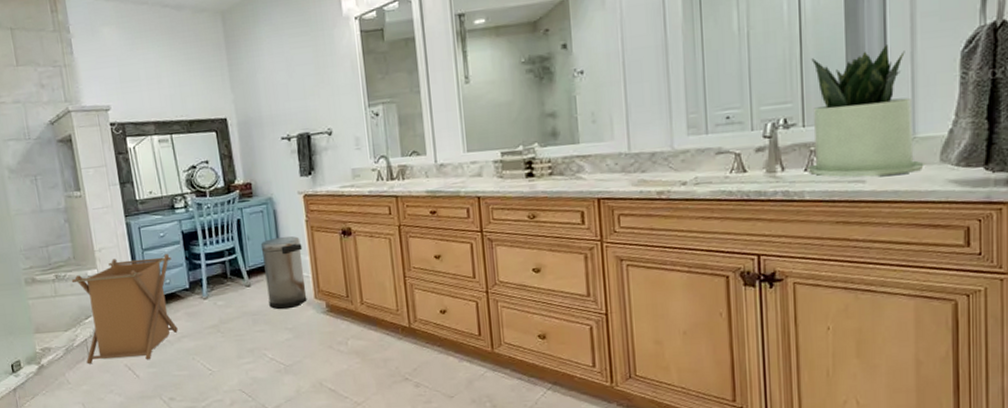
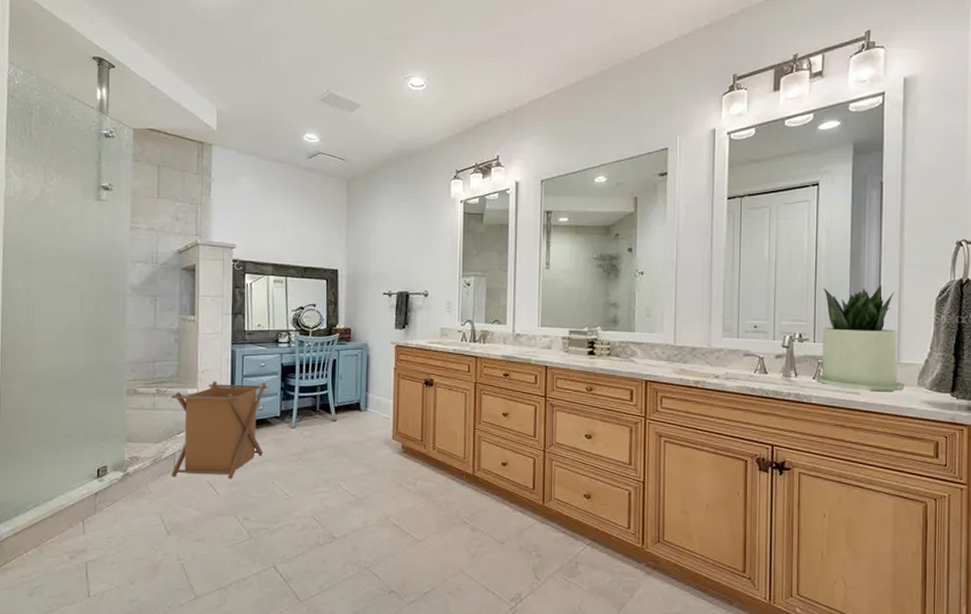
pedal bin: present [260,236,307,310] -> none [351,379,388,446]

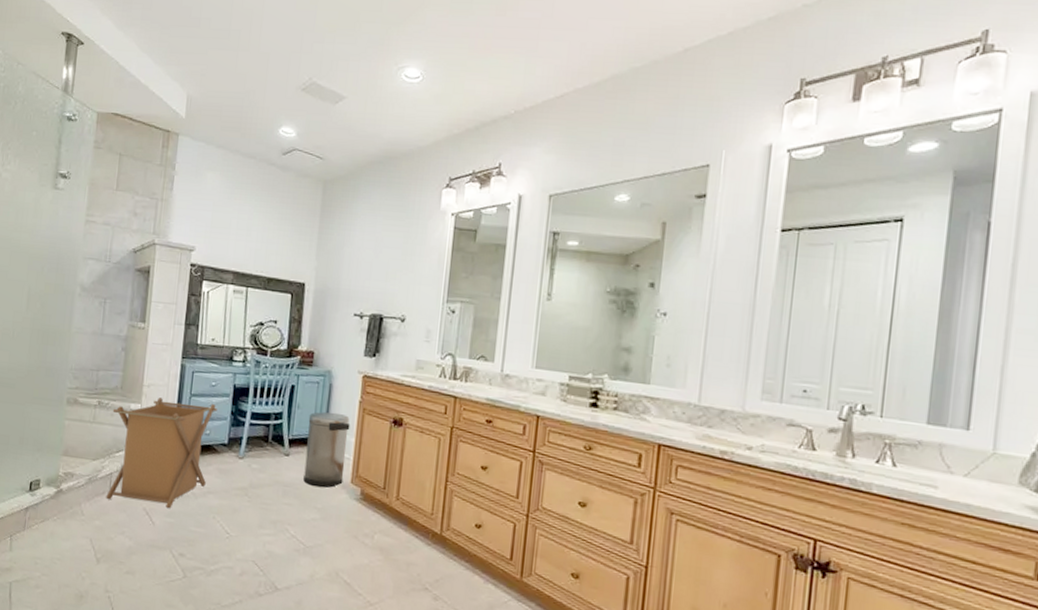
pedal bin: none [351,379,388,446] -> present [303,412,351,488]
planter: present [814,285,907,392] -> none [878,350,1004,490]

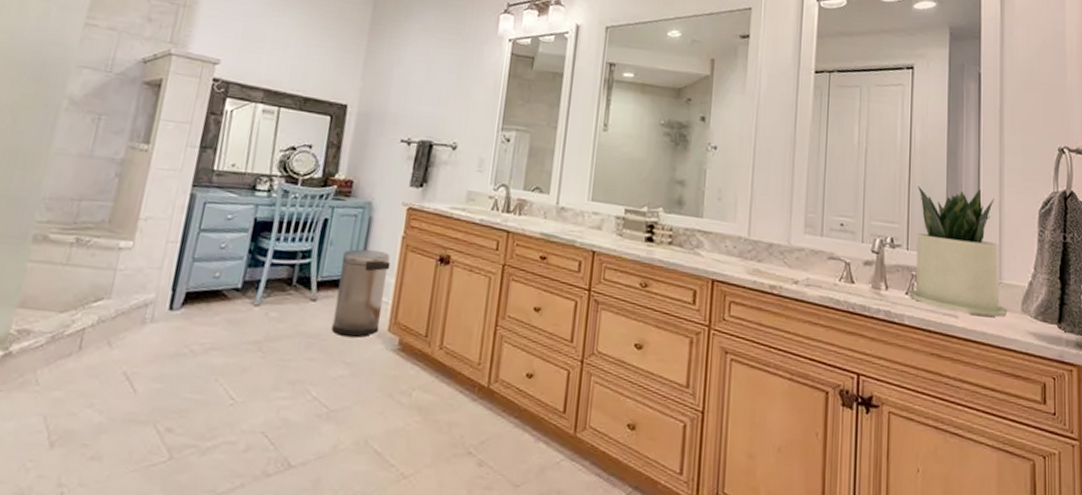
laundry basket: present [106,397,217,509] -> none [73,233,232,372]
planter: none [878,350,1004,490] -> present [907,186,1010,317]

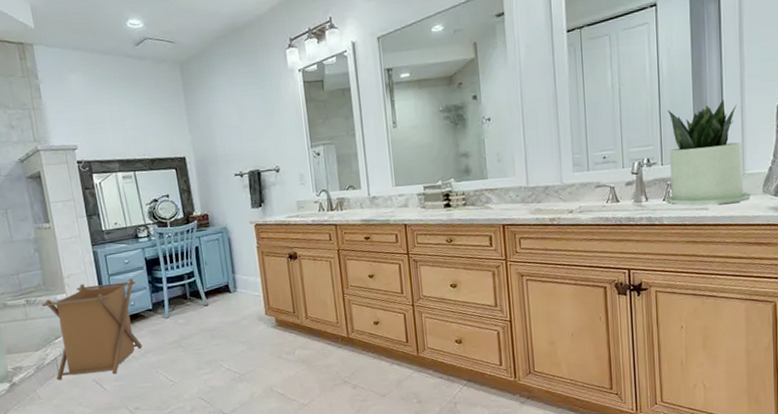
laundry basket: none [73,233,232,372] -> present [41,278,142,381]
pedal bin: present [332,249,391,338] -> none [216,260,259,326]

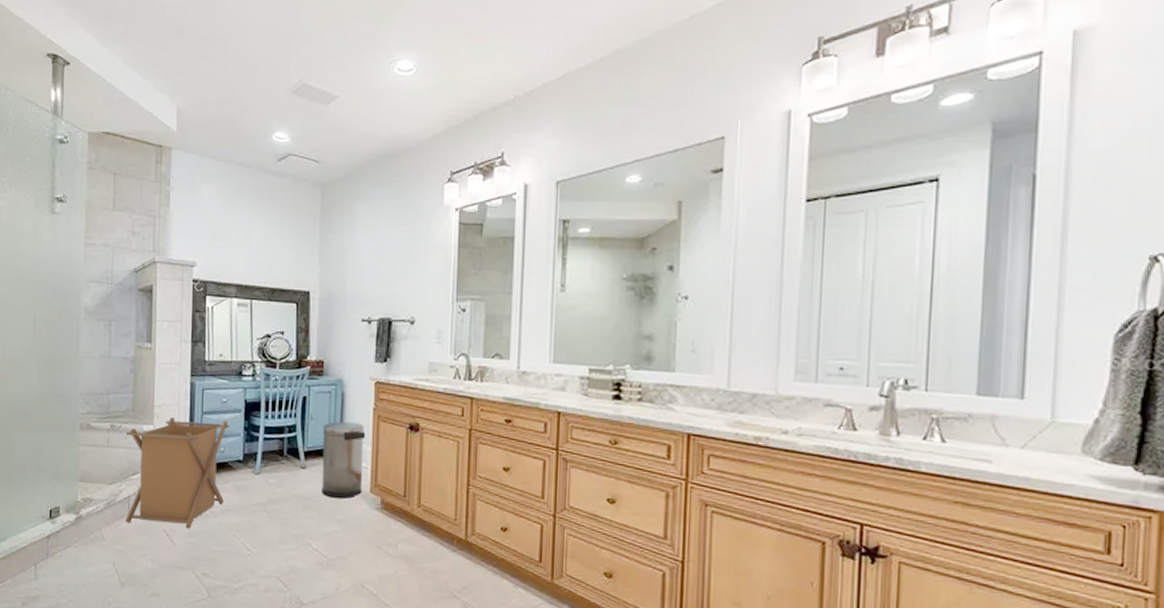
pedal bin: none [216,260,259,326] -> present [322,421,366,499]
planter: present [664,100,753,206] -> none [925,316,1065,461]

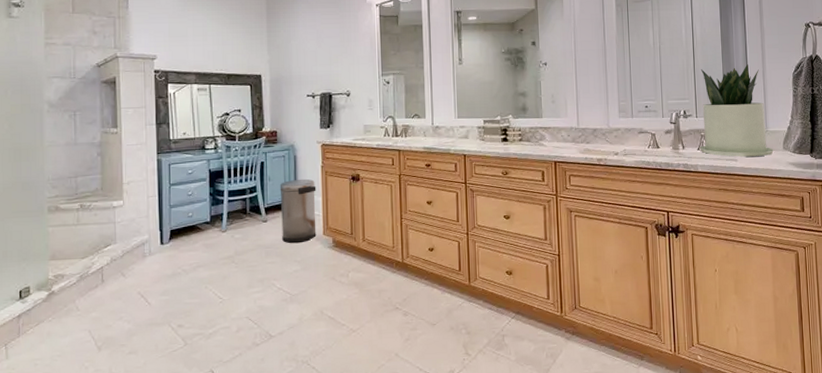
laundry basket: present [125,417,230,529] -> none [95,189,197,292]
planter: none [925,316,1065,461] -> present [699,64,775,157]

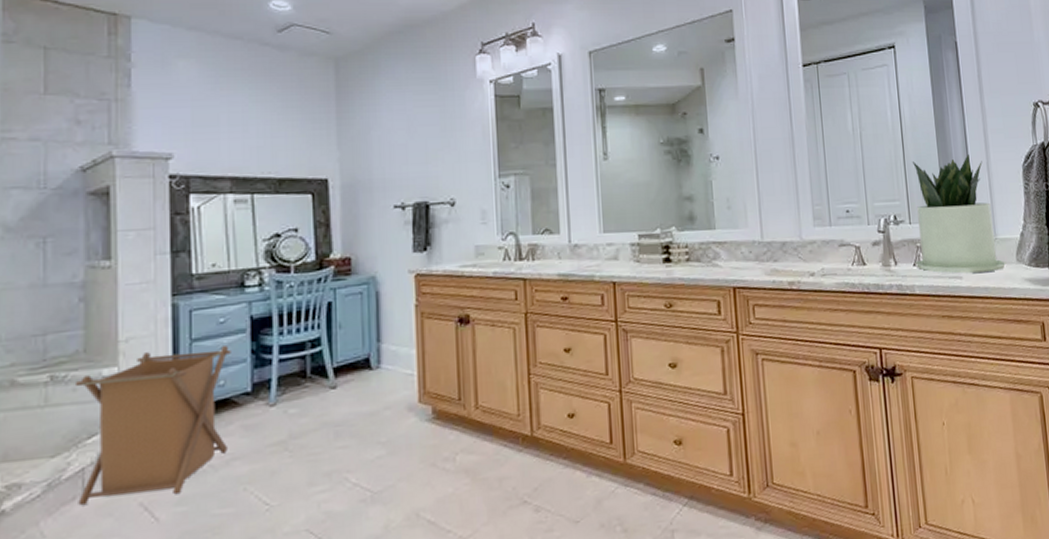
laundry basket: none [95,189,197,292] -> present [74,346,231,506]
pedal bin: present [279,178,317,244] -> none [355,323,409,418]

